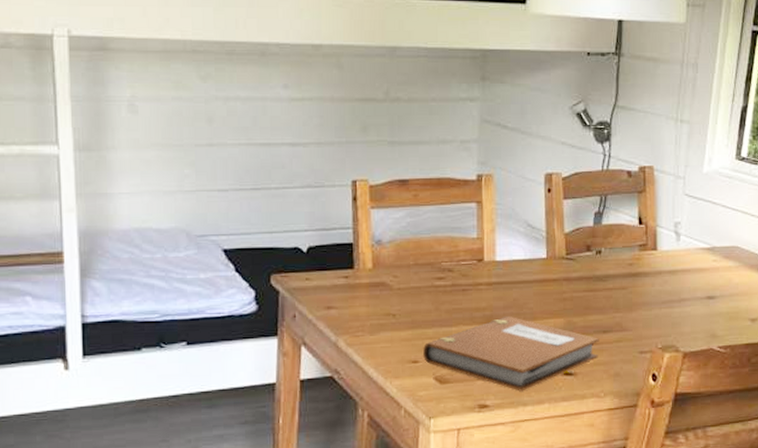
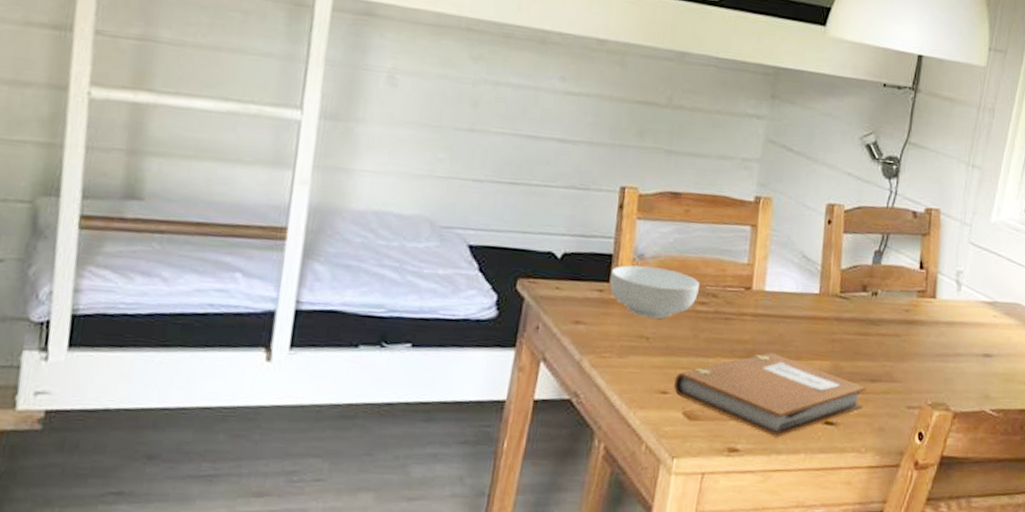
cereal bowl: none [353,251,435,297] -> present [609,265,699,319]

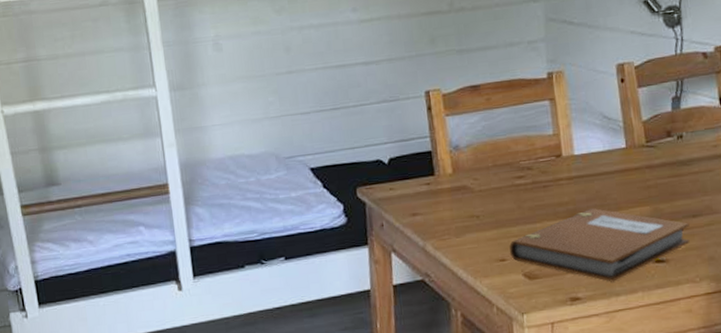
cereal bowl: present [609,265,699,319] -> none [433,153,514,199]

